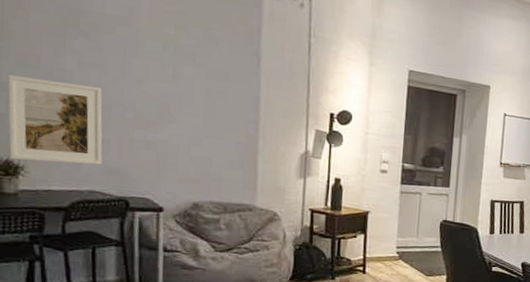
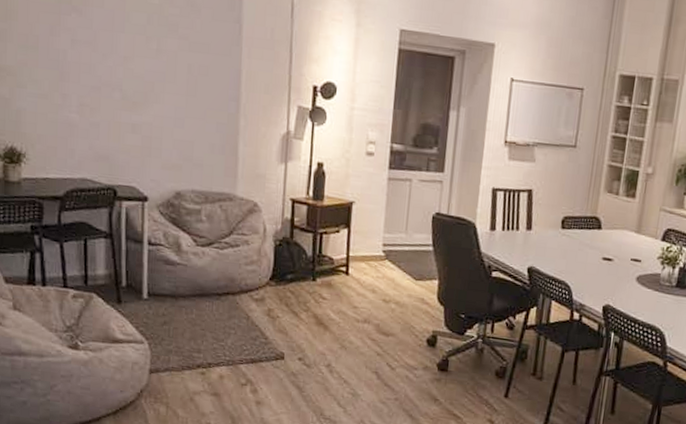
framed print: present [7,74,103,165] -> none [11,57,93,151]

